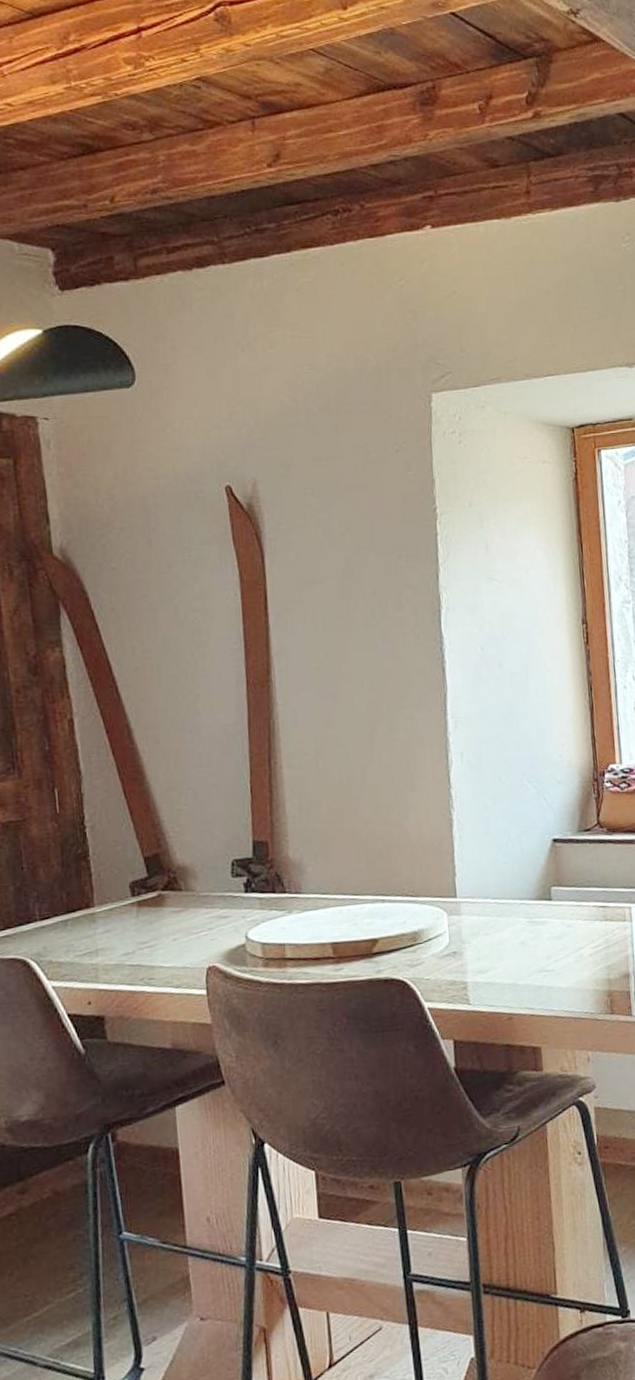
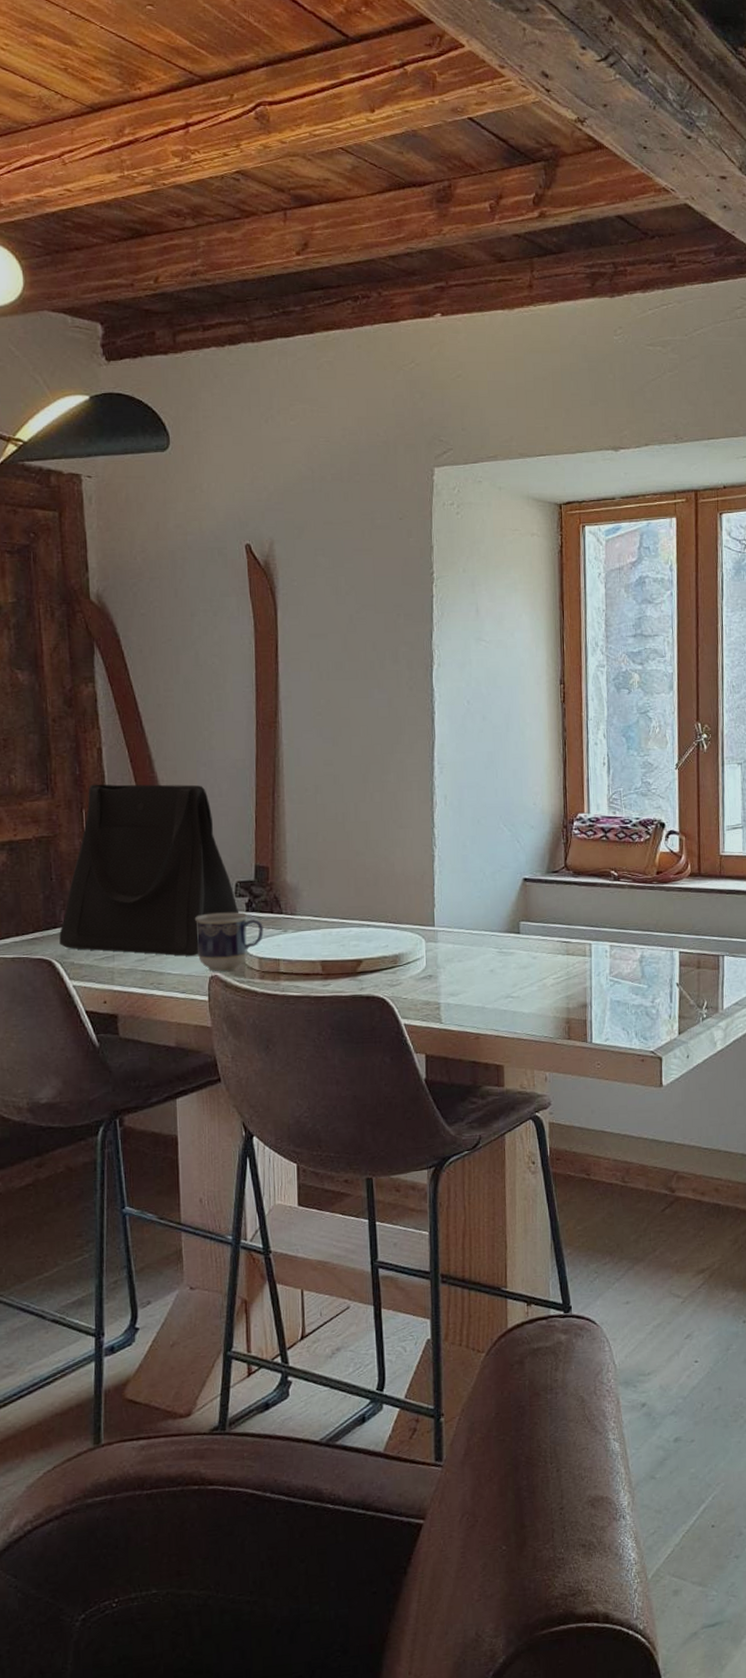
tote bag: none [34,754,237,947] -> present [59,784,239,956]
cup: none [186,894,266,962] -> present [194,912,264,971]

